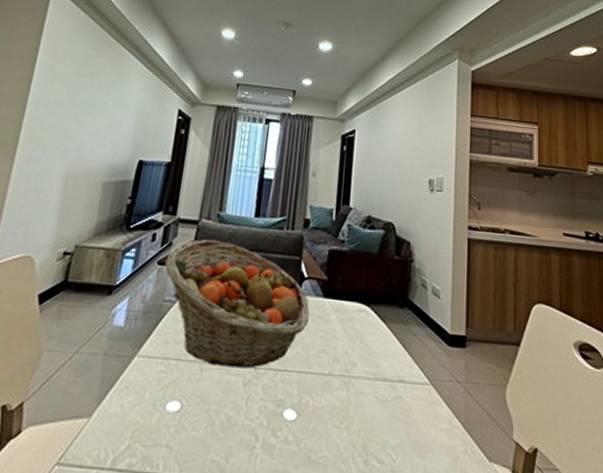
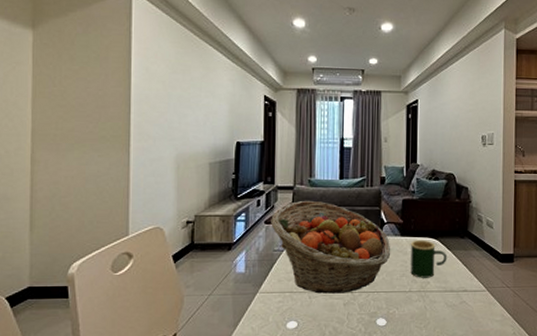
mug: none [332,304,381,359] -> present [410,240,447,278]

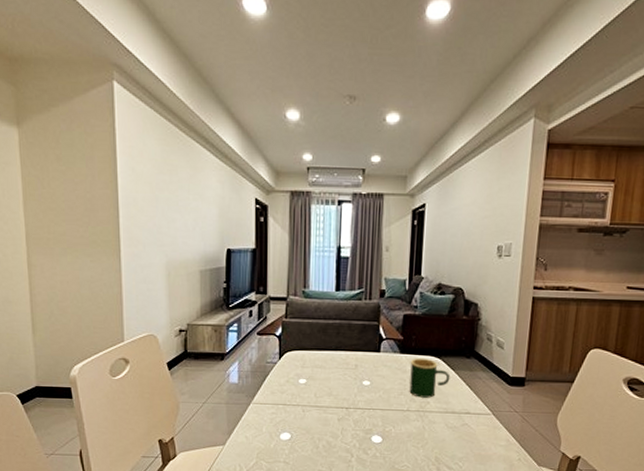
fruit basket: present [271,200,391,294] -> none [263,312,389,409]

